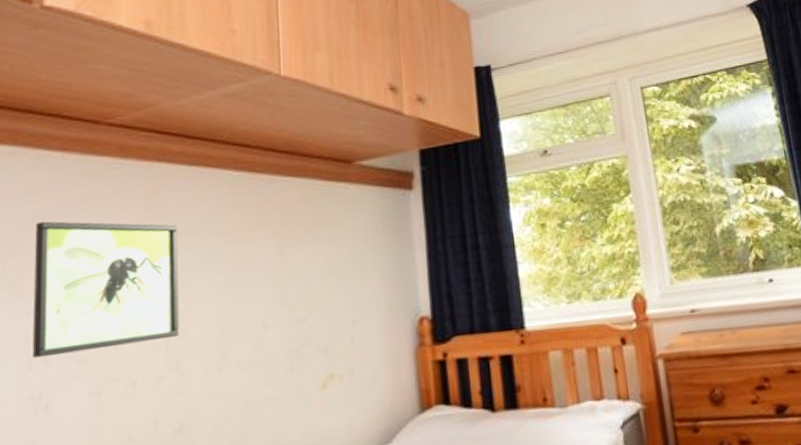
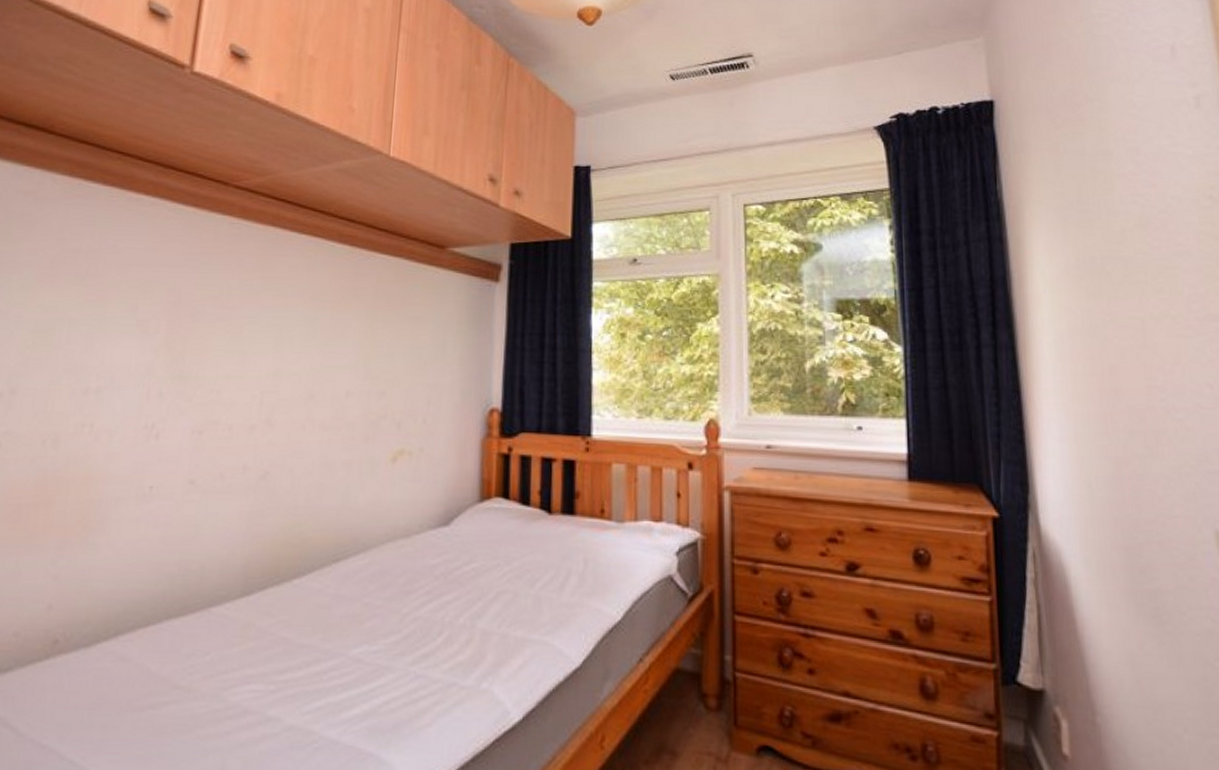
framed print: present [33,221,179,359] -> none [151,269,282,392]

